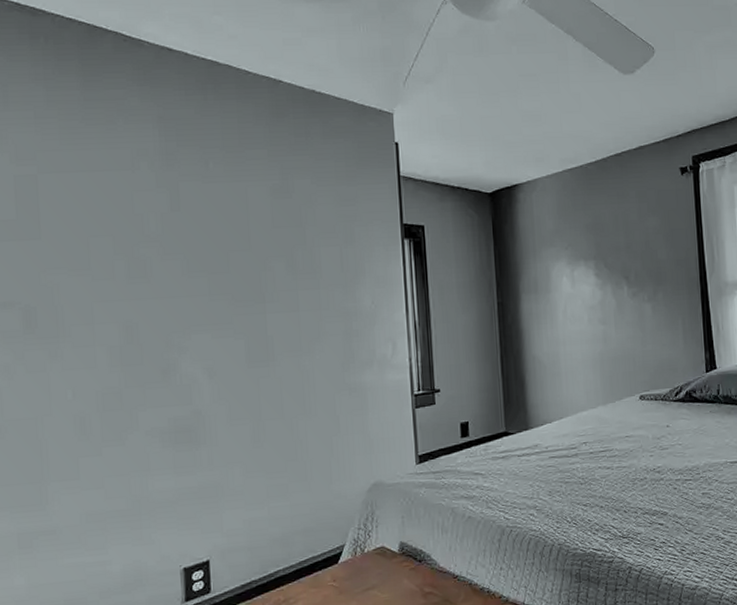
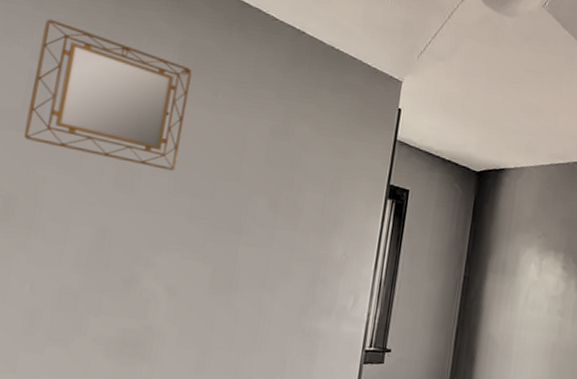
home mirror: none [16,118,184,252] -> present [23,19,192,171]

